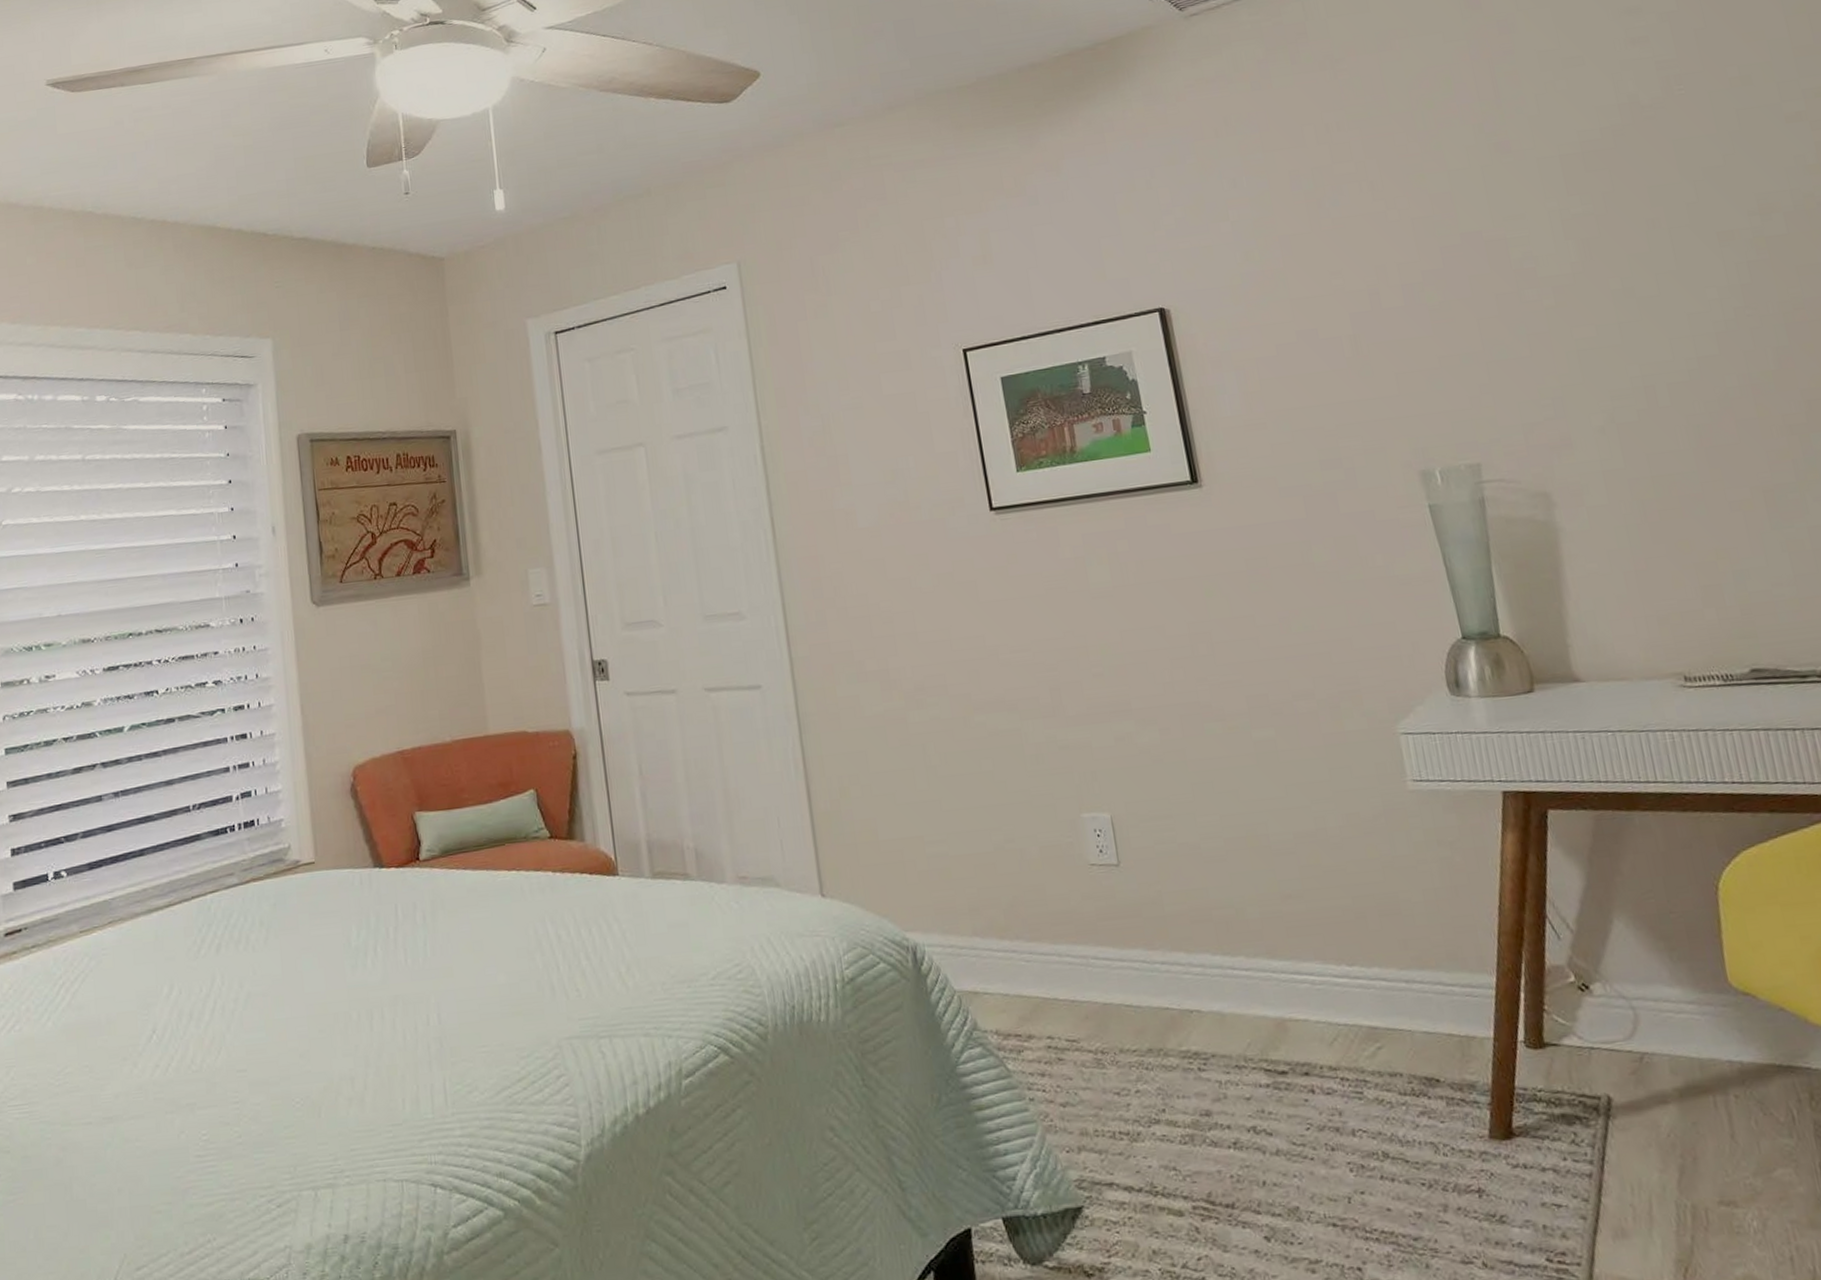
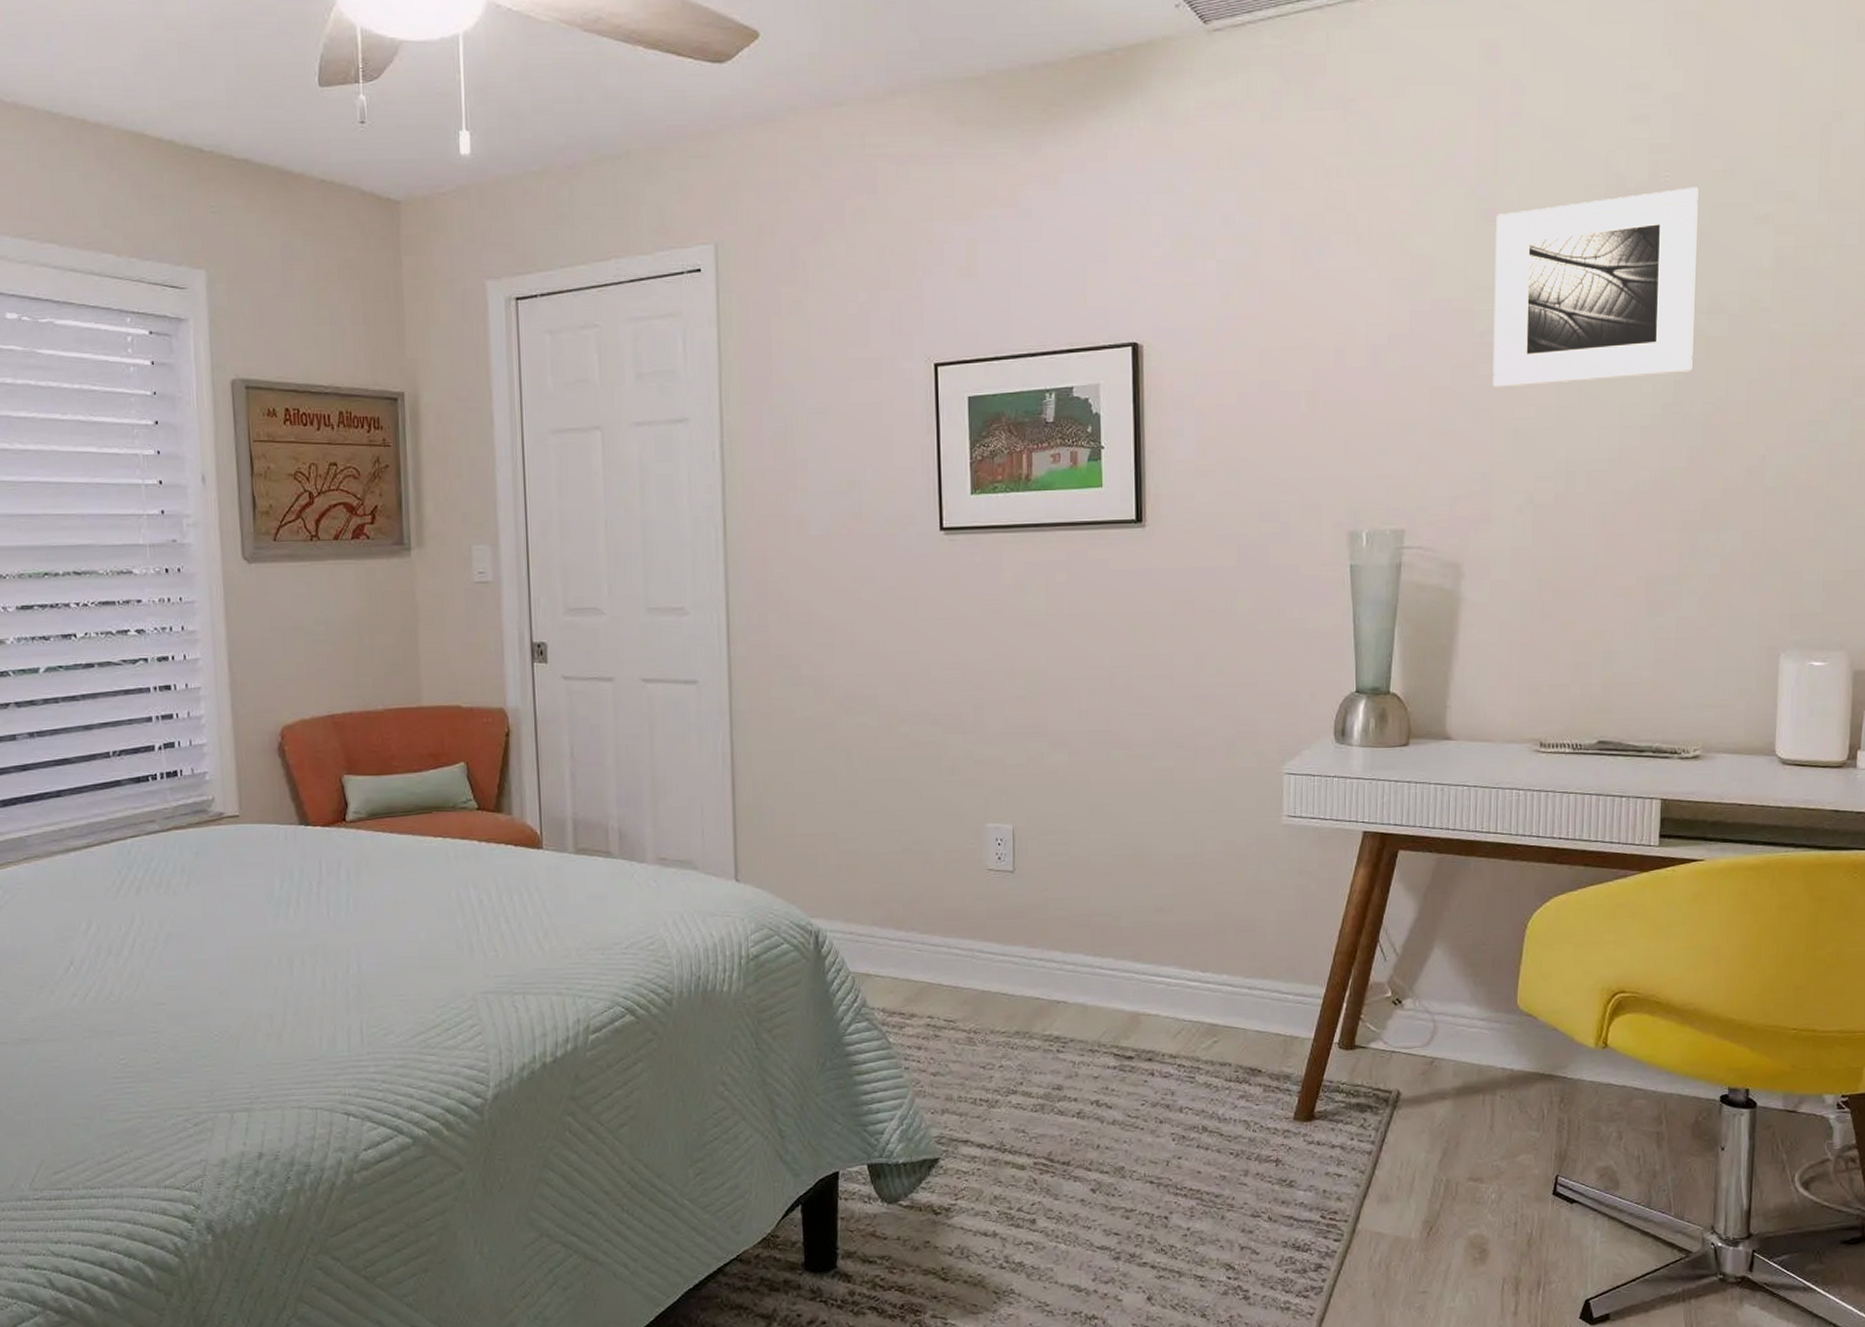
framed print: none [1510,95,1758,312] -> present [1492,187,1699,388]

